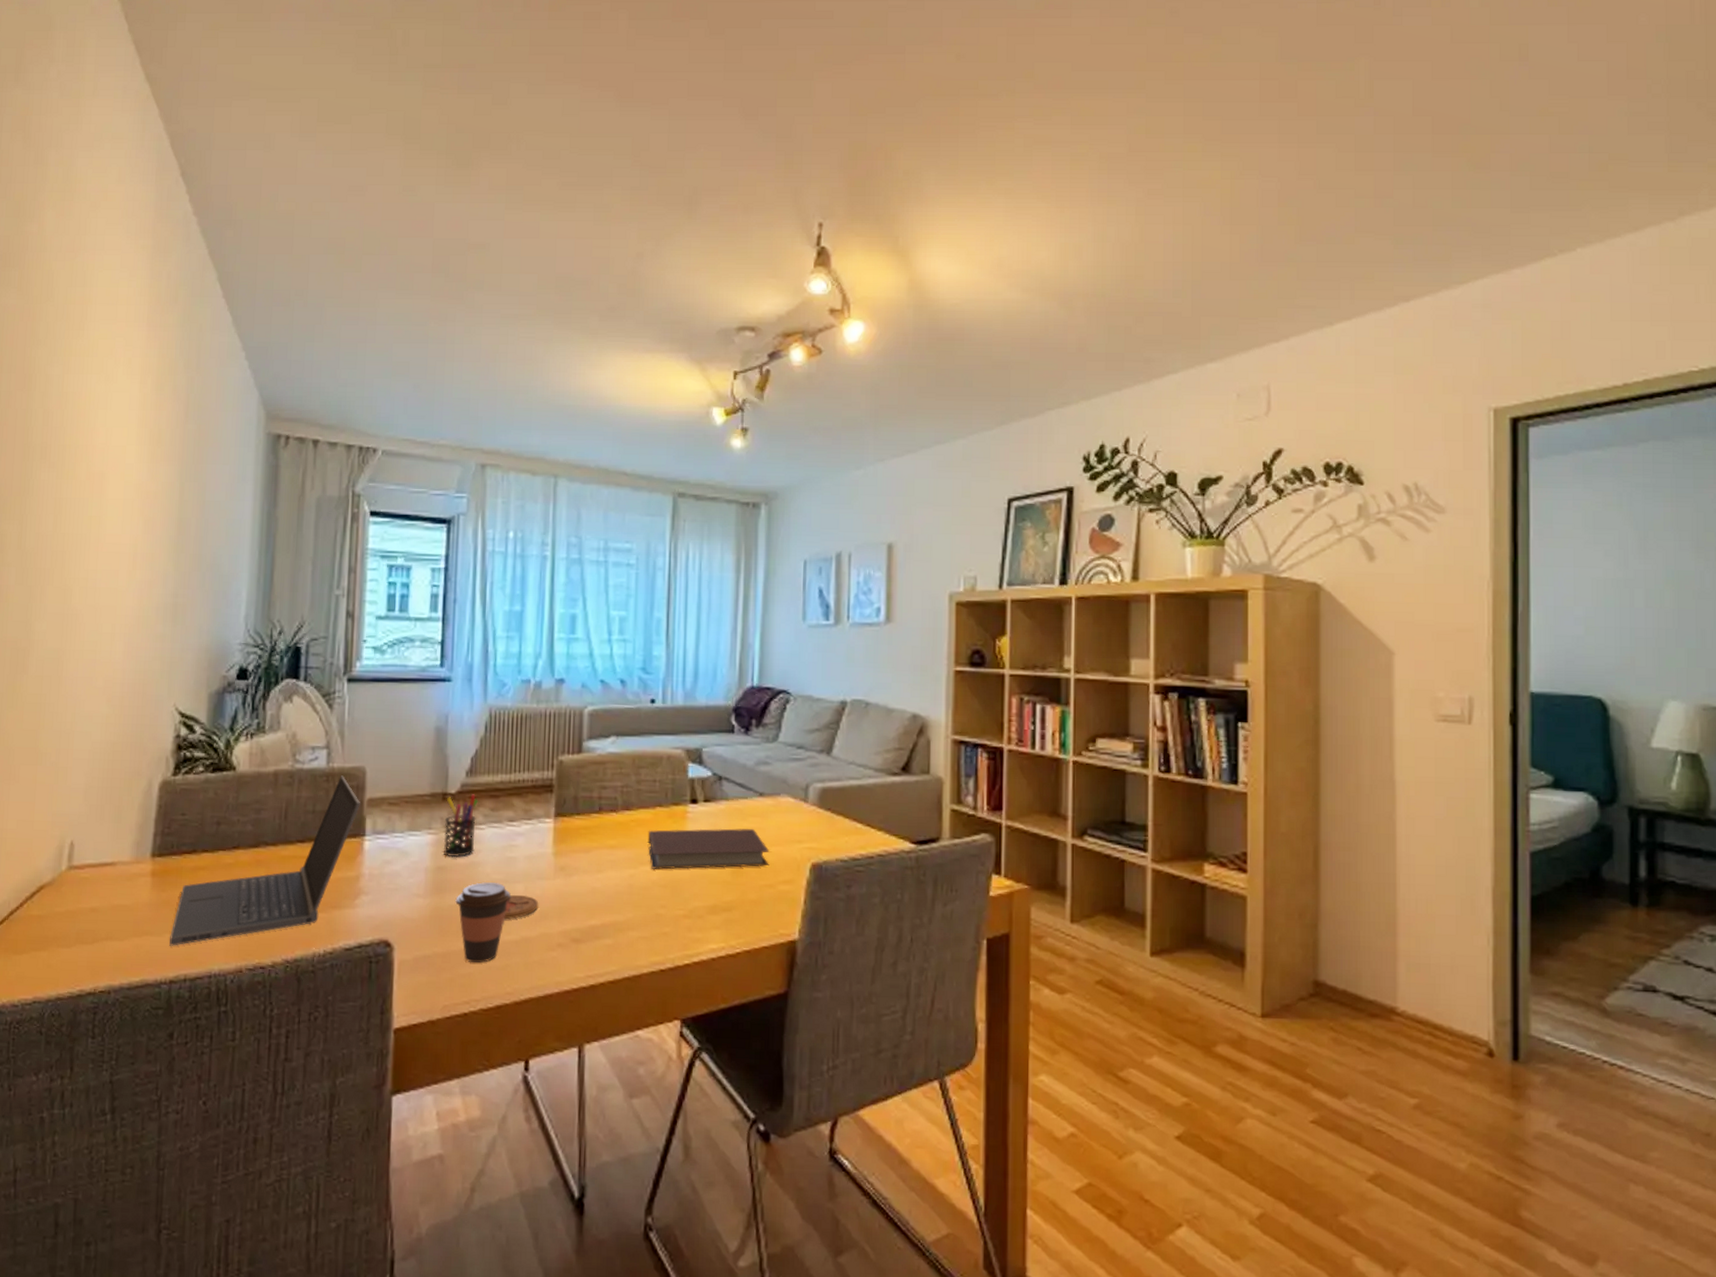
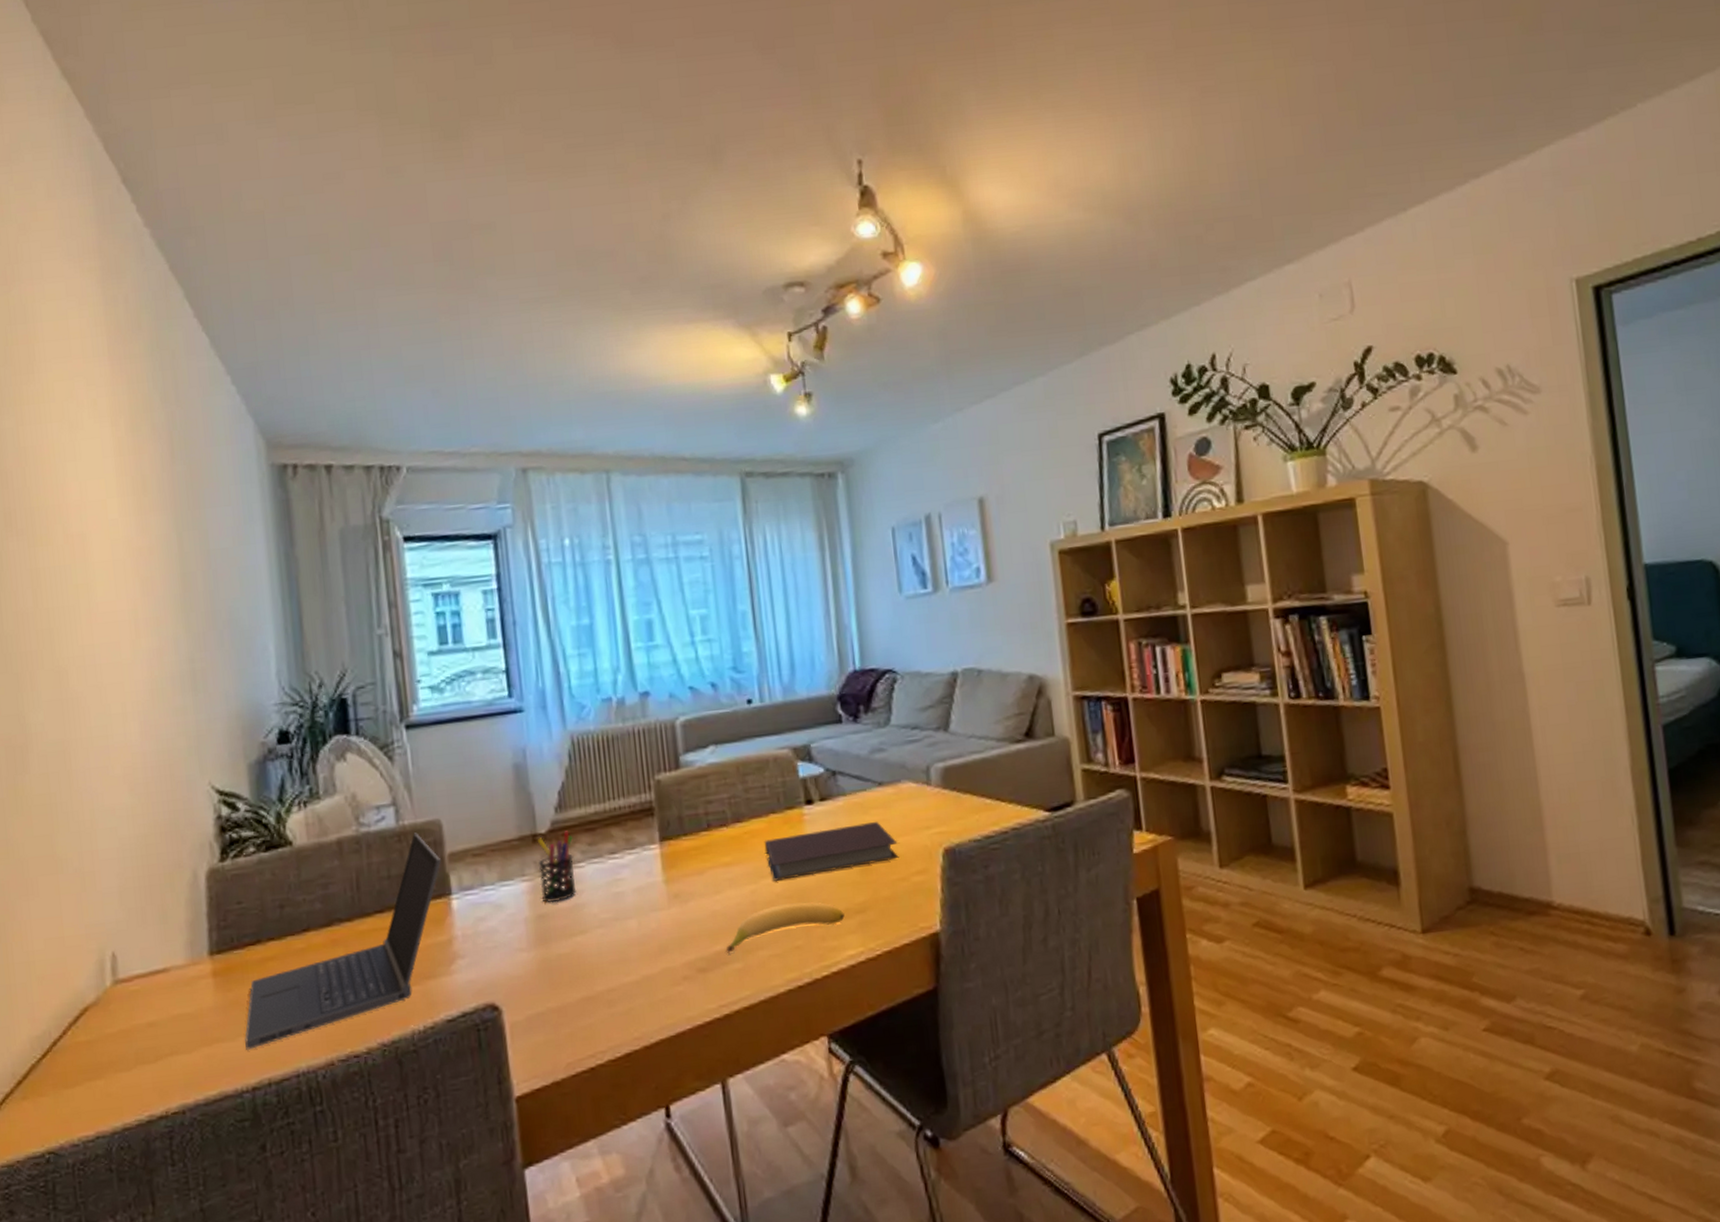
coffee cup: present [455,882,512,963] -> none [563,922,625,1012]
coaster: present [504,895,539,920] -> none [619,930,656,961]
banana: none [600,891,712,929] -> present [726,902,845,953]

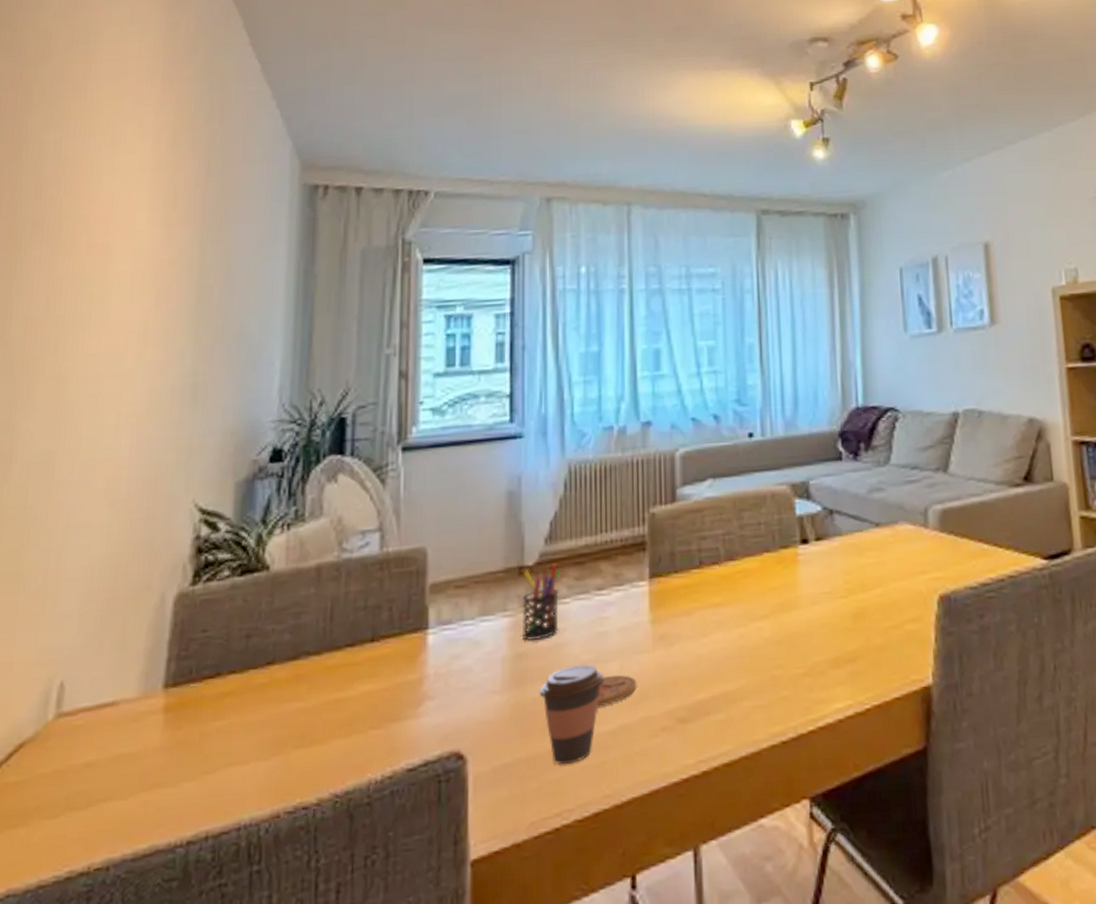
laptop computer: present [245,832,442,1050] -> none [187,560,423,797]
coffee cup: none [563,922,625,1012] -> present [539,664,605,765]
coaster: none [619,930,656,961] -> present [597,675,637,707]
banana: present [726,902,845,953] -> none [710,648,834,702]
notebook: present [764,821,899,881] -> none [756,564,893,625]

